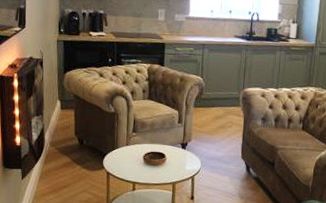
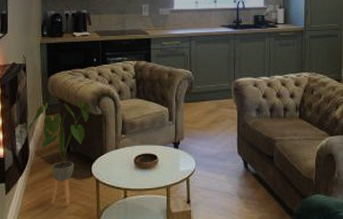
house plant: none [44,96,104,194] -> present [28,99,90,206]

